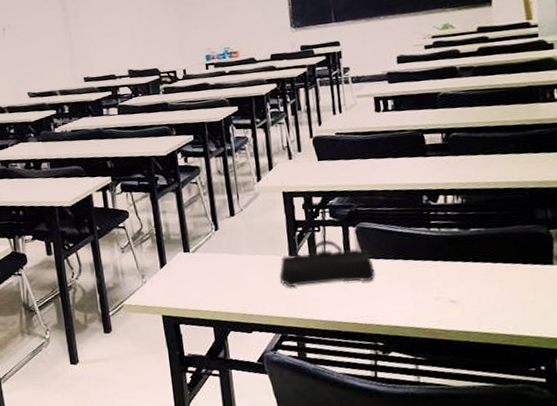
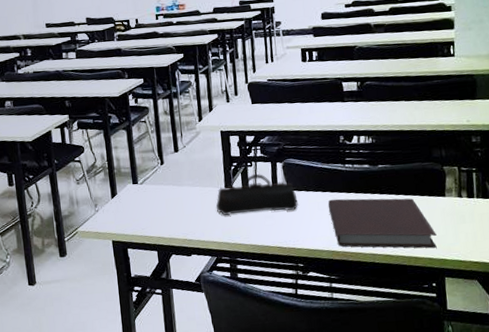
notebook: none [410,267,545,326] -> present [328,198,437,249]

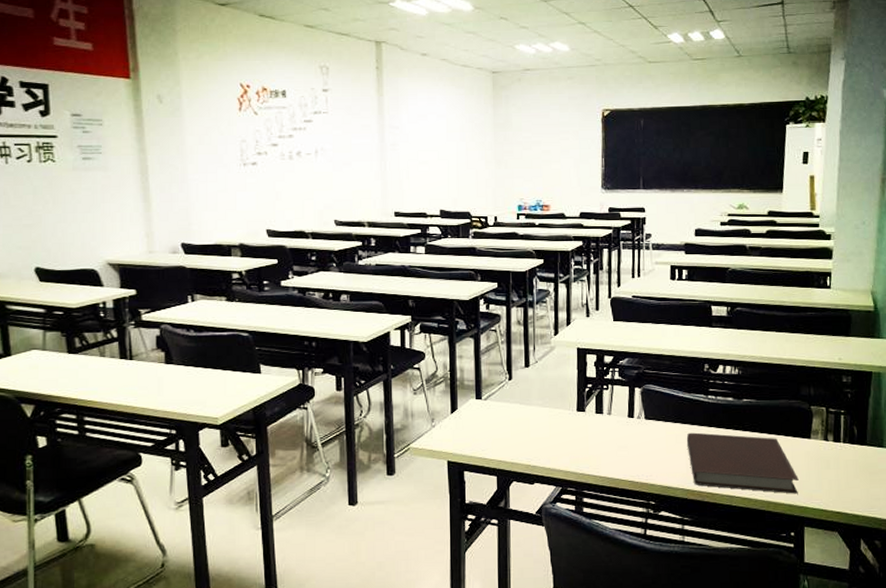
pencil case: present [216,173,298,216] -> none [565,398,655,443]

